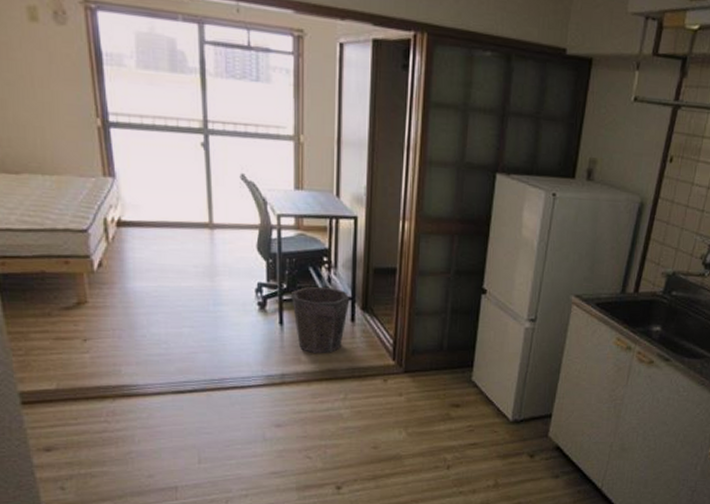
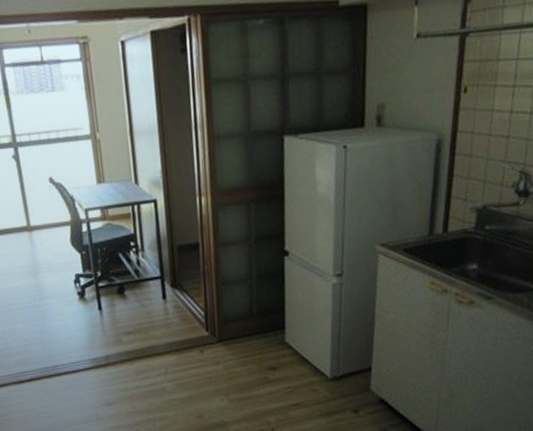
waste bin: present [292,286,350,354] -> none [106,269,160,334]

